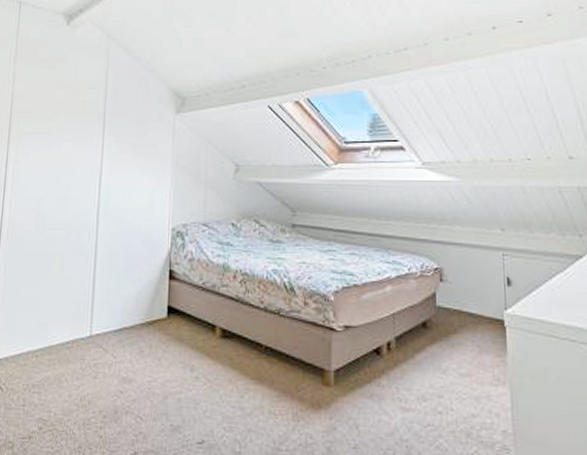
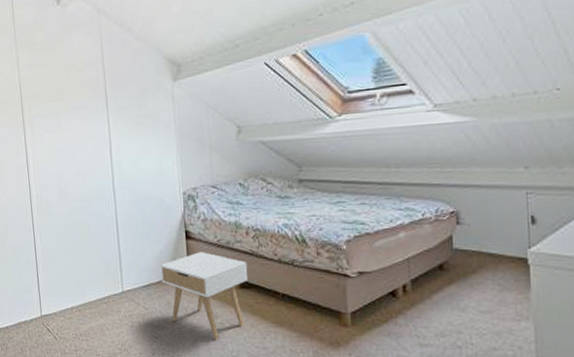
nightstand: none [136,295,232,397] -> present [160,252,249,340]

